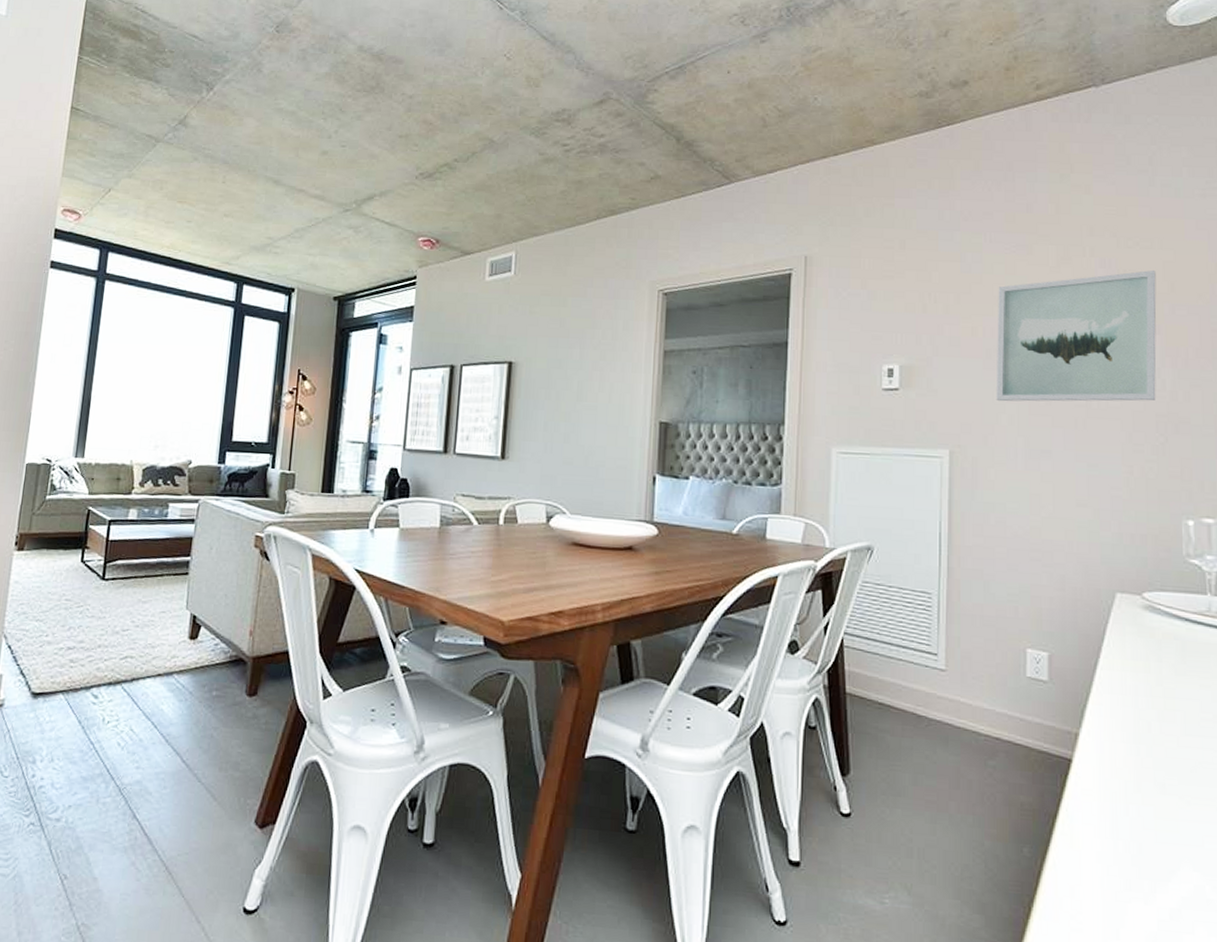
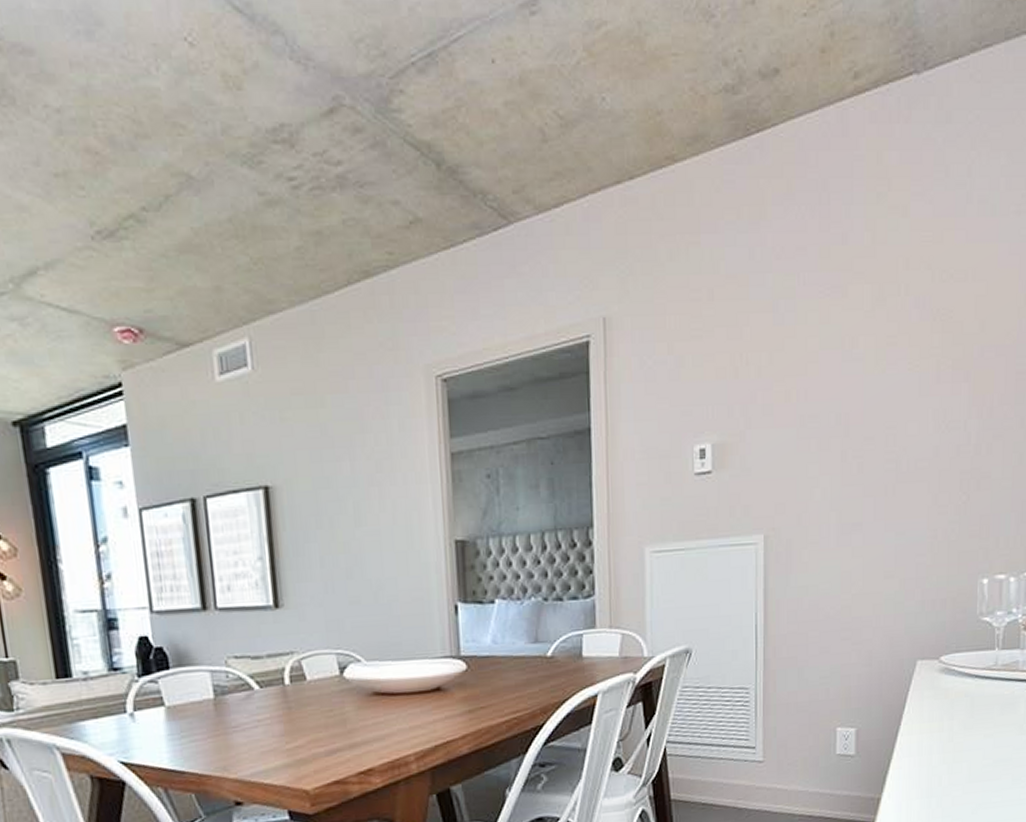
wall art: present [996,270,1157,402] -> none [809,308,968,475]

